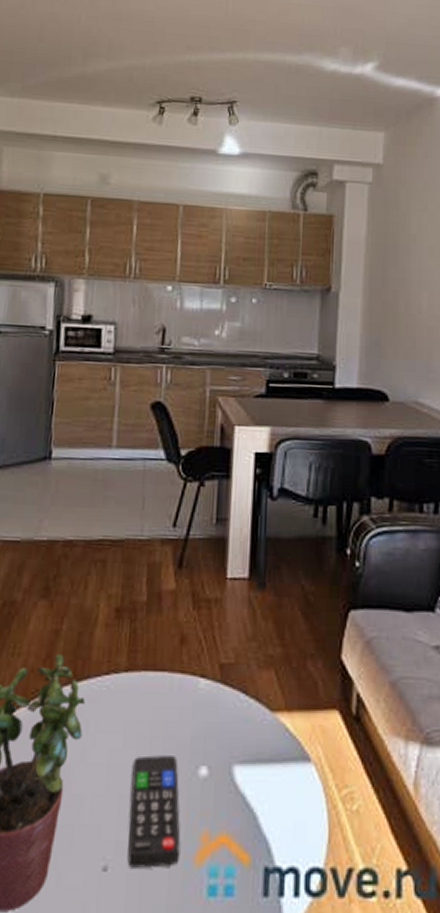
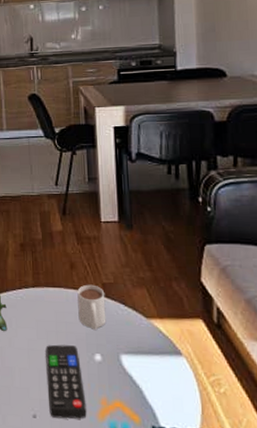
mug: none [183,665,222,733] -> present [77,284,106,331]

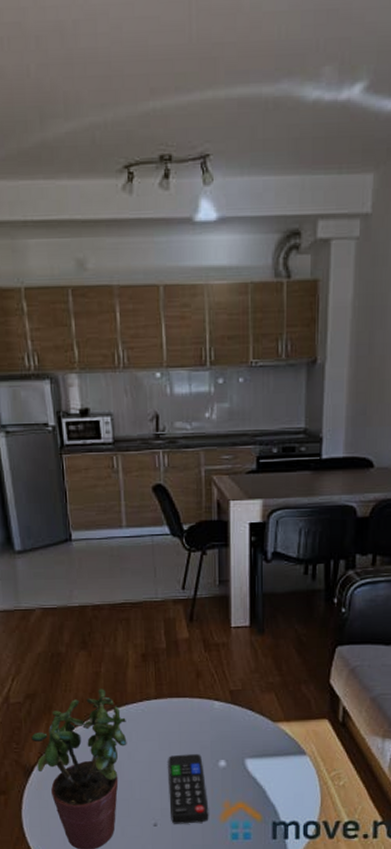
mug: present [77,284,106,331] -> none [203,692,232,738]

